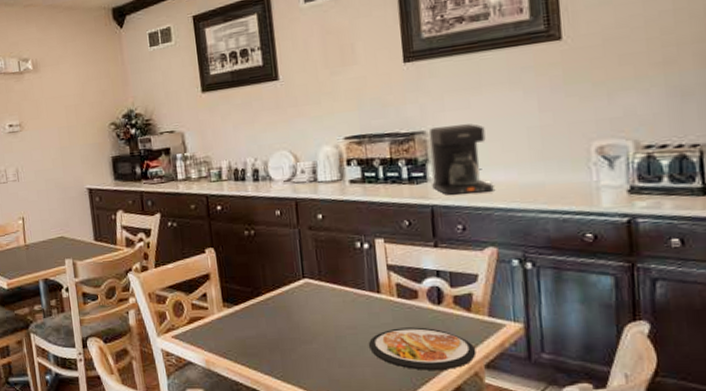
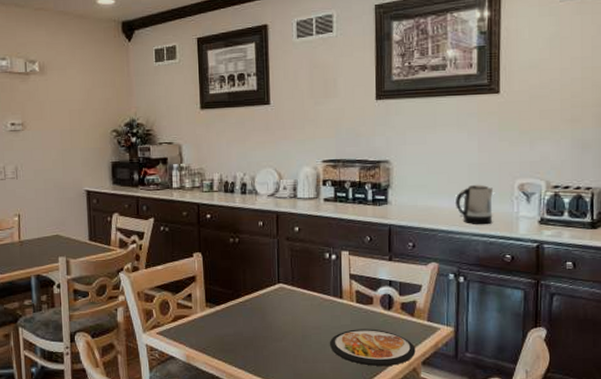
coffee maker: present [428,123,494,196] -> none [391,157,439,218]
kettle: none [512,150,565,199] -> present [454,184,493,224]

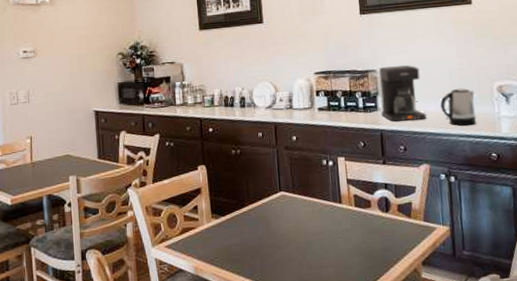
dish: present [330,329,416,366] -> none [332,231,415,269]
coffee maker: none [391,157,439,218] -> present [378,65,427,123]

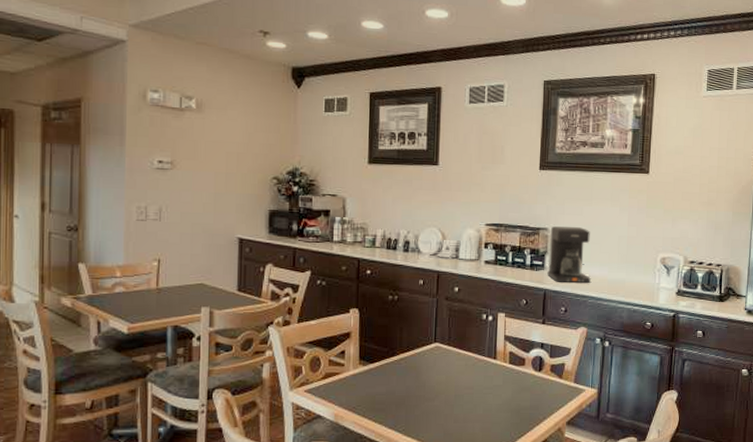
kettle: present [440,88,477,126] -> none [604,255,638,293]

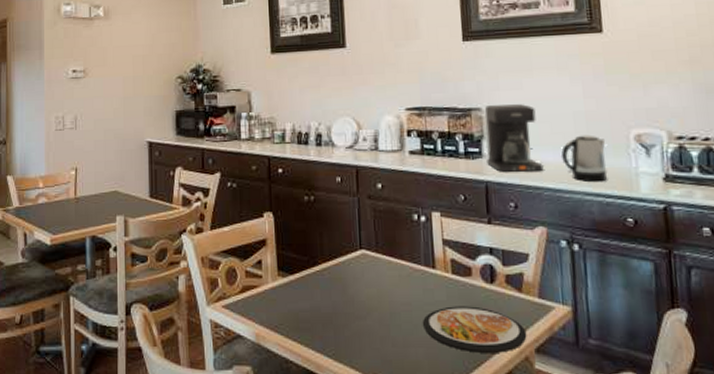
dish: none [481,389,562,426] -> present [423,306,527,353]
kettle: none [604,255,638,293] -> present [560,135,608,181]

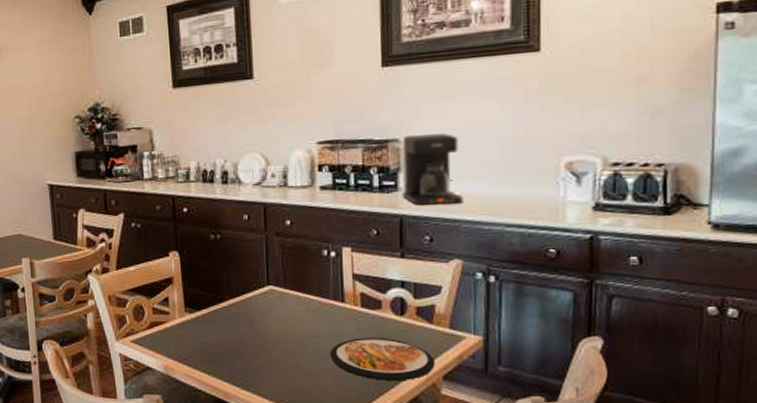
kettle: present [560,135,608,181] -> none [482,164,532,213]

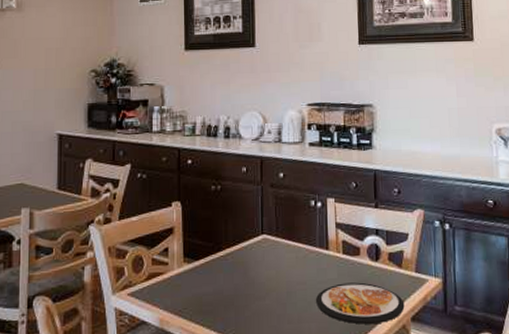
coffee maker: present [402,133,463,207] -> none [375,101,423,163]

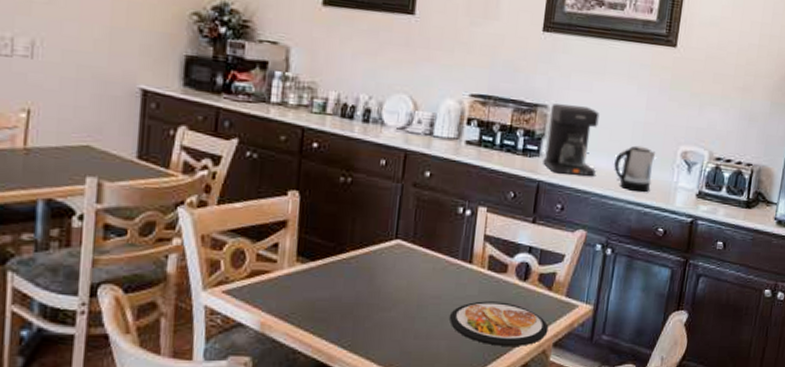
coffee maker: none [375,101,423,163] -> present [543,103,600,176]
kettle: none [437,128,474,169] -> present [613,145,655,192]

